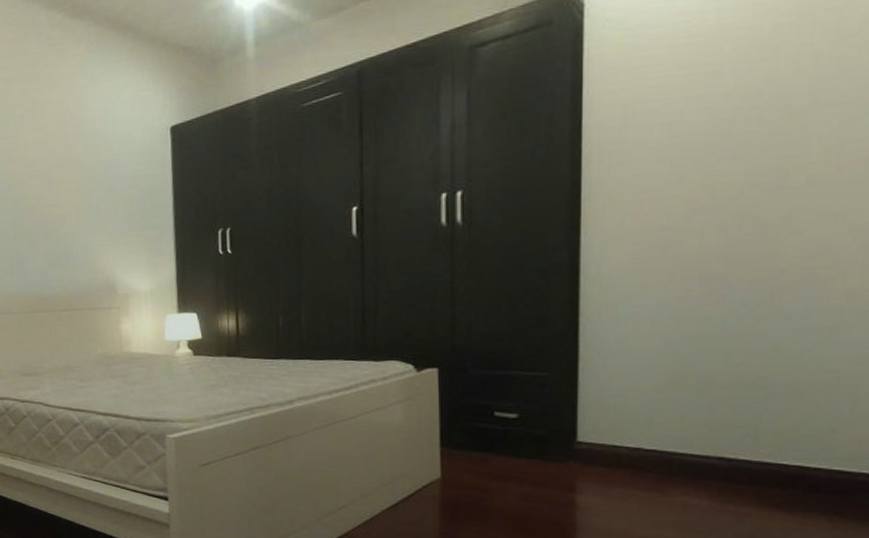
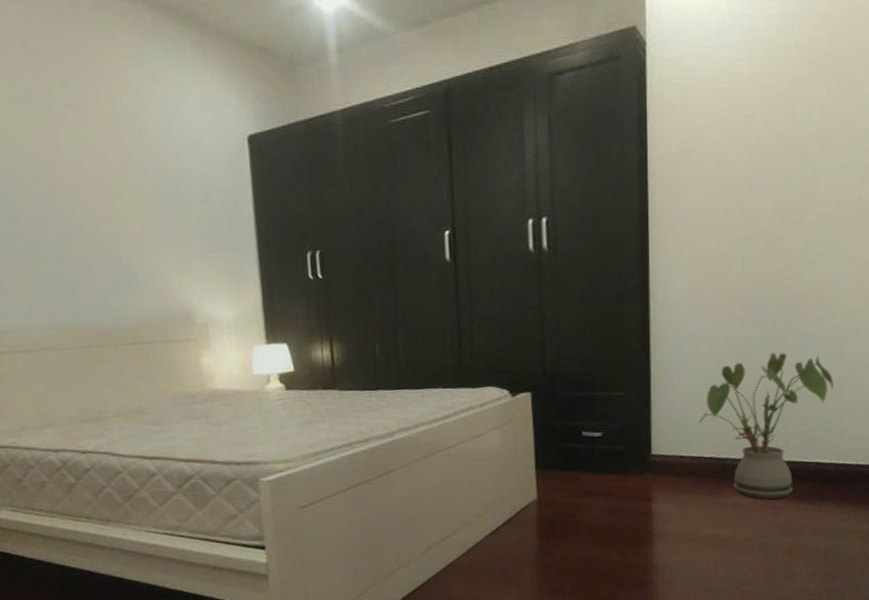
house plant: none [638,335,826,504] -> present [699,352,834,499]

